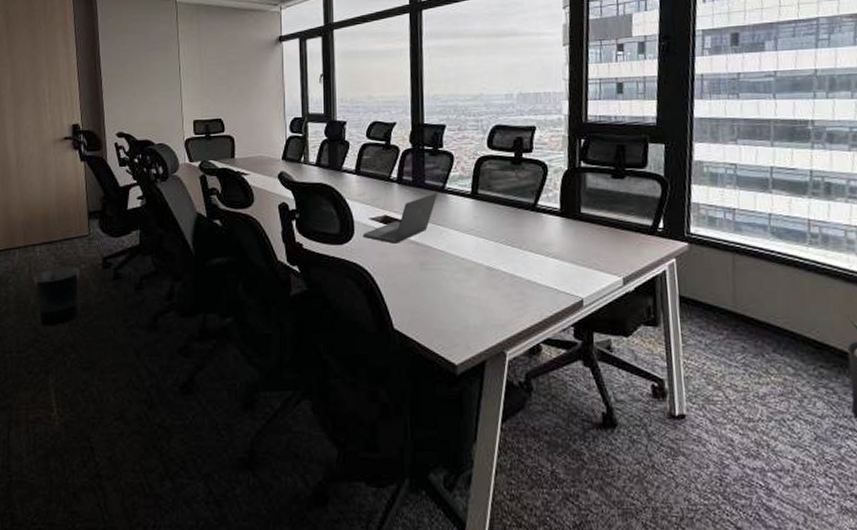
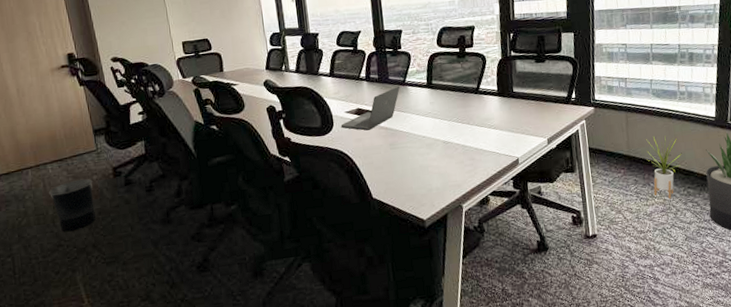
house plant: none [759,290,811,380] -> present [645,135,681,199]

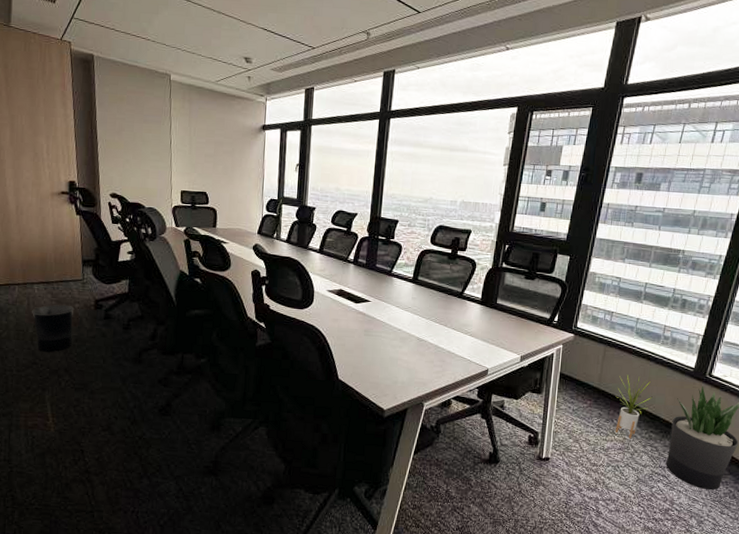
laptop: present [340,86,401,131] -> none [320,275,386,313]

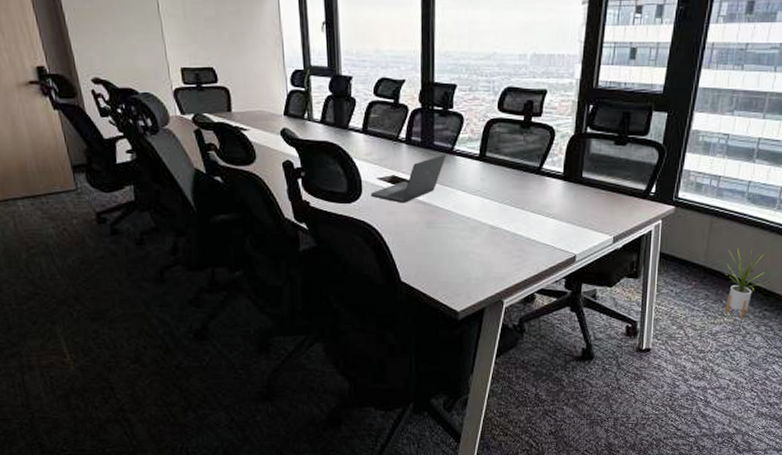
waste bin: present [32,304,75,352] -> none [21,221,78,280]
laptop: none [320,275,386,313] -> present [370,154,447,203]

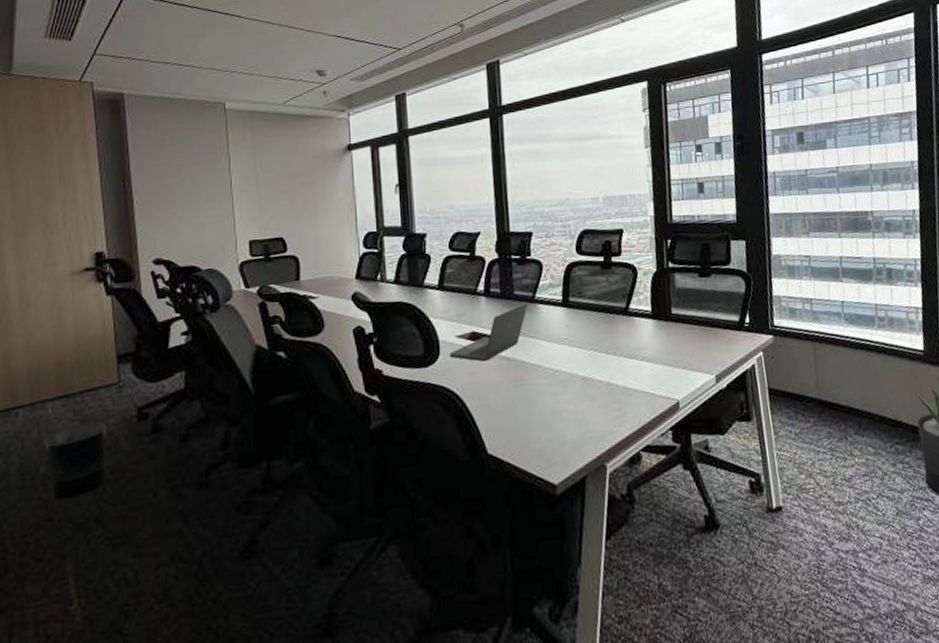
waste bin: none [21,221,78,280] -> present [44,422,108,499]
house plant: present [724,248,765,320] -> none [838,373,885,459]

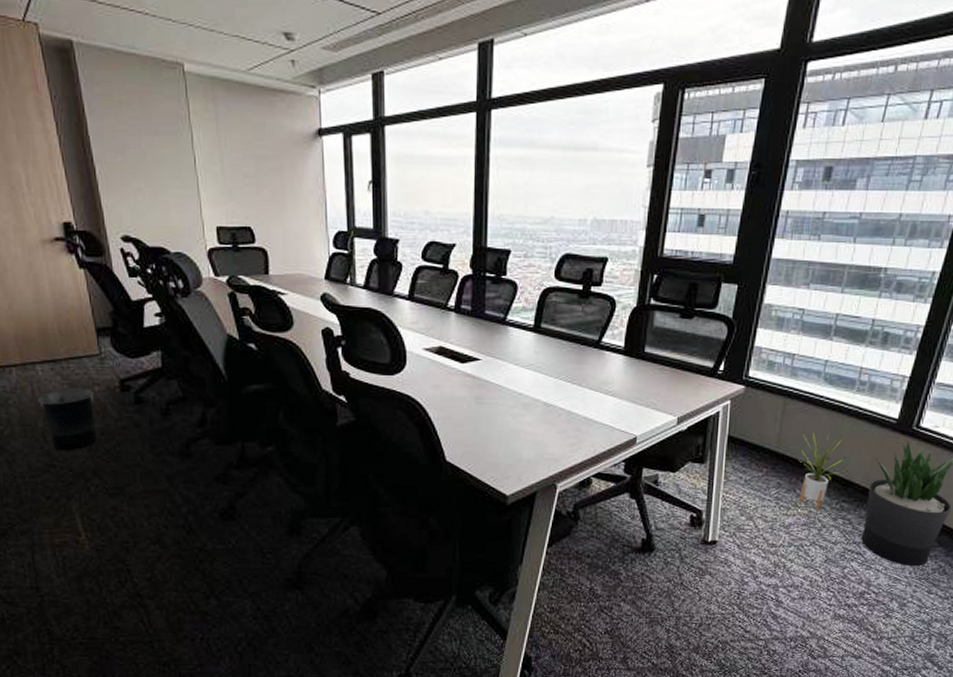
laptop: present [449,303,529,361] -> none [415,324,499,376]
house plant: none [838,373,885,459] -> present [798,432,843,512]

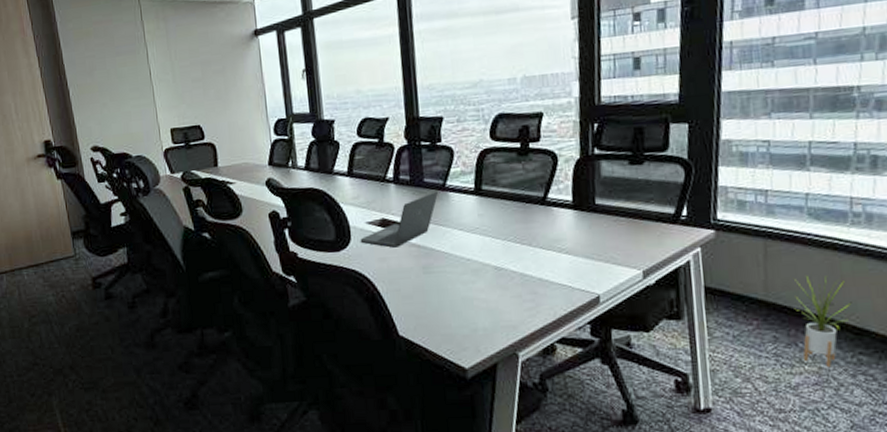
waste bin: present [39,388,98,451] -> none [24,288,74,349]
laptop: none [415,324,499,376] -> present [360,191,439,248]

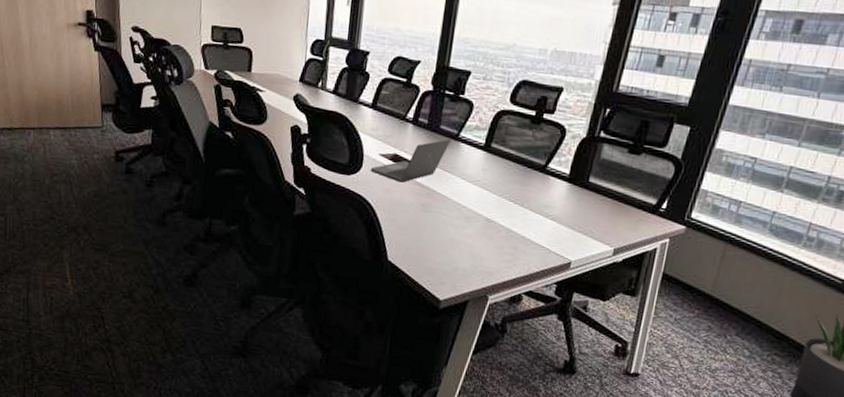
house plant: present [793,275,850,368] -> none [728,281,782,361]

